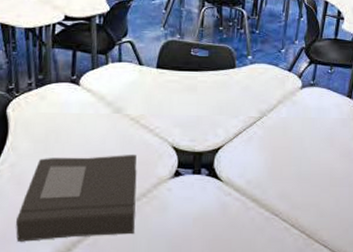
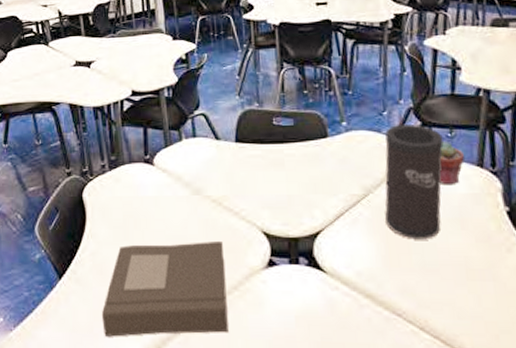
speaker: none [274,61,325,154] -> present [385,124,444,240]
potted succulent: none [318,76,338,112] -> present [439,142,464,185]

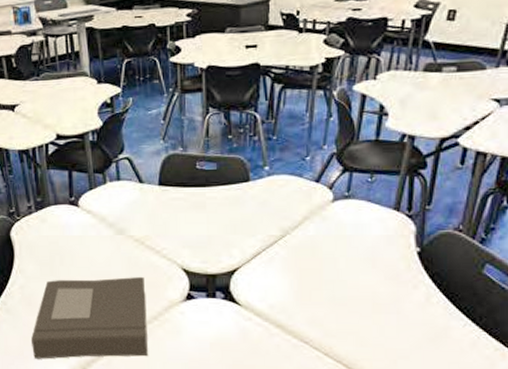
speaker: present [385,124,444,240] -> none [300,169,363,277]
potted succulent: present [439,142,464,185] -> none [356,186,382,228]

